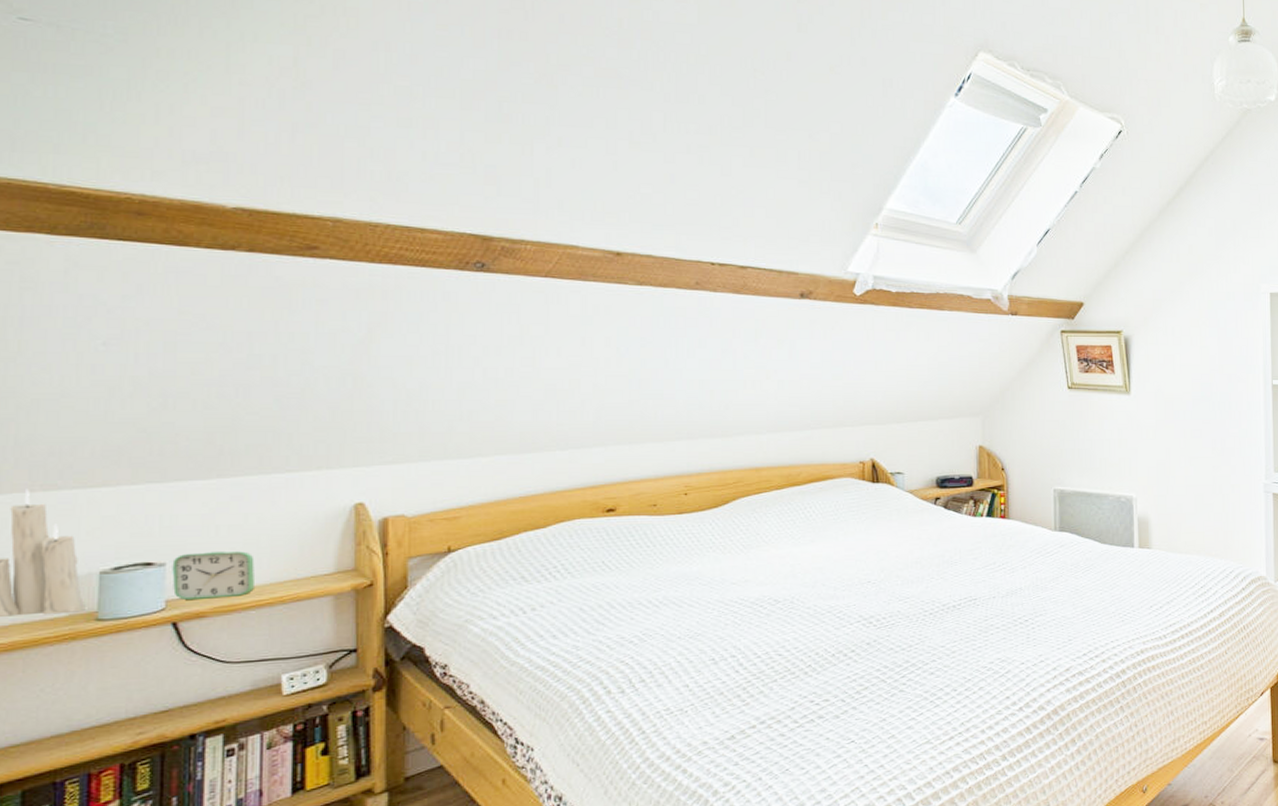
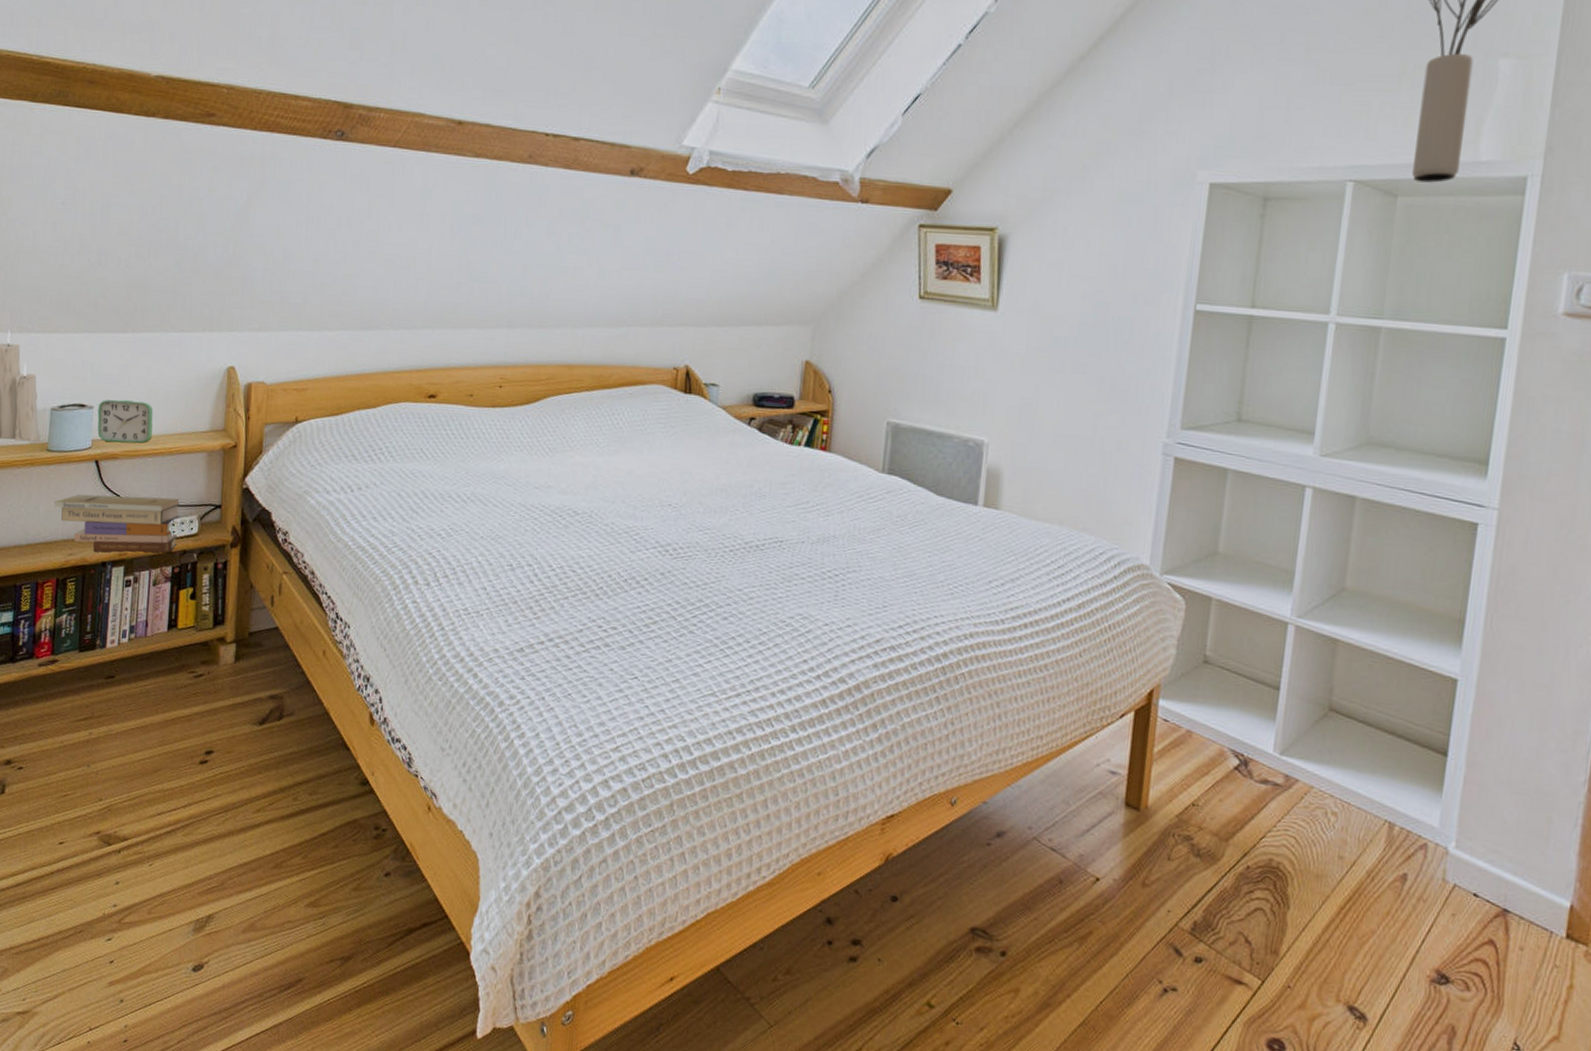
books: none [111,650,301,725] -> present [54,494,180,553]

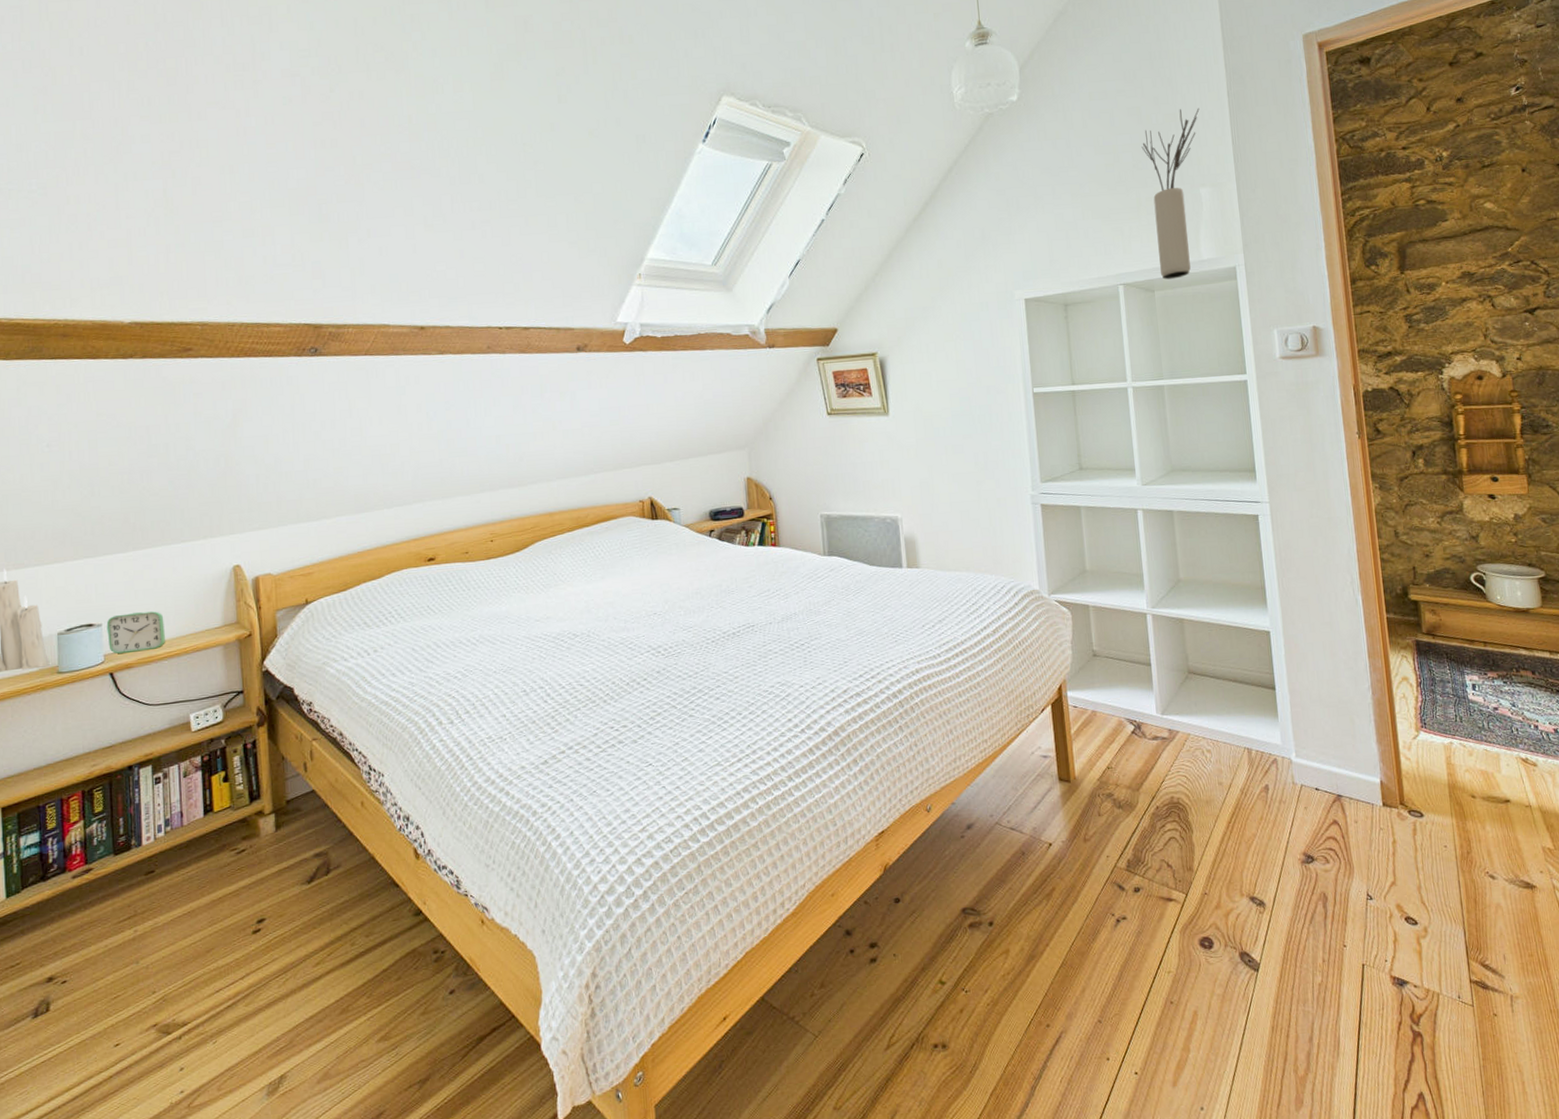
books: present [54,494,180,553] -> none [71,693,203,758]

